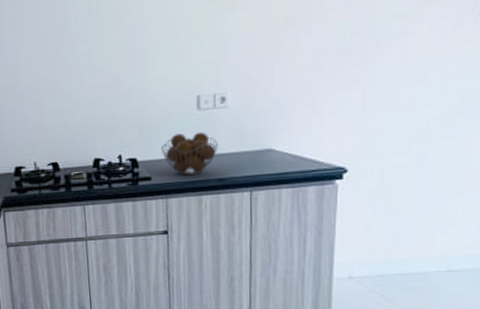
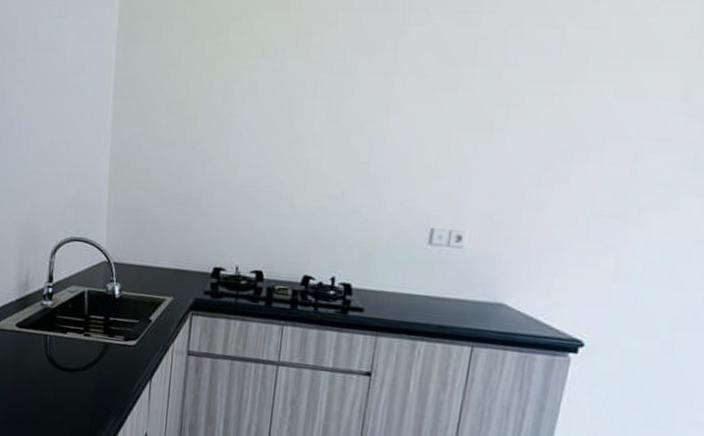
fruit basket: present [161,131,219,175] -> none [380,266,446,316]

